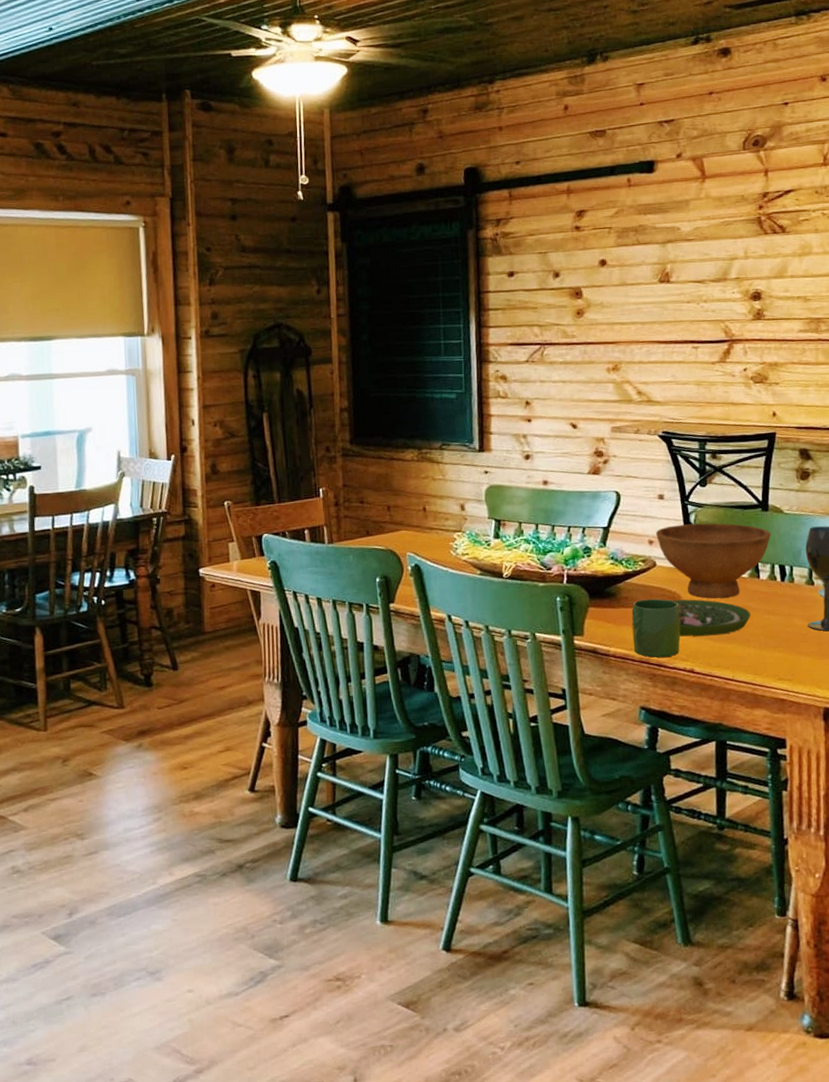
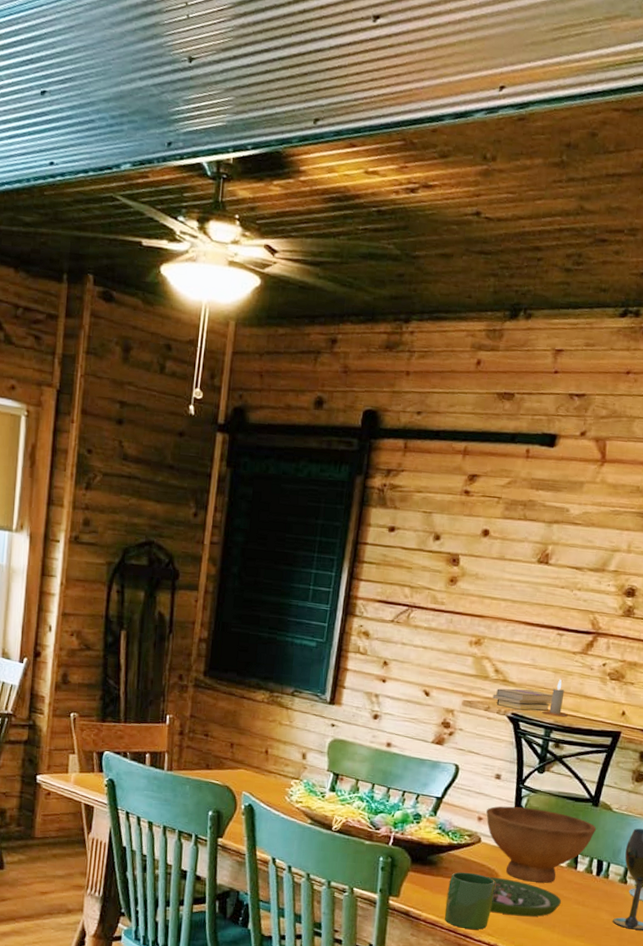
books: none [640,406,701,428] -> present [492,688,553,711]
candle: none [693,391,719,429] -> present [542,679,568,718]

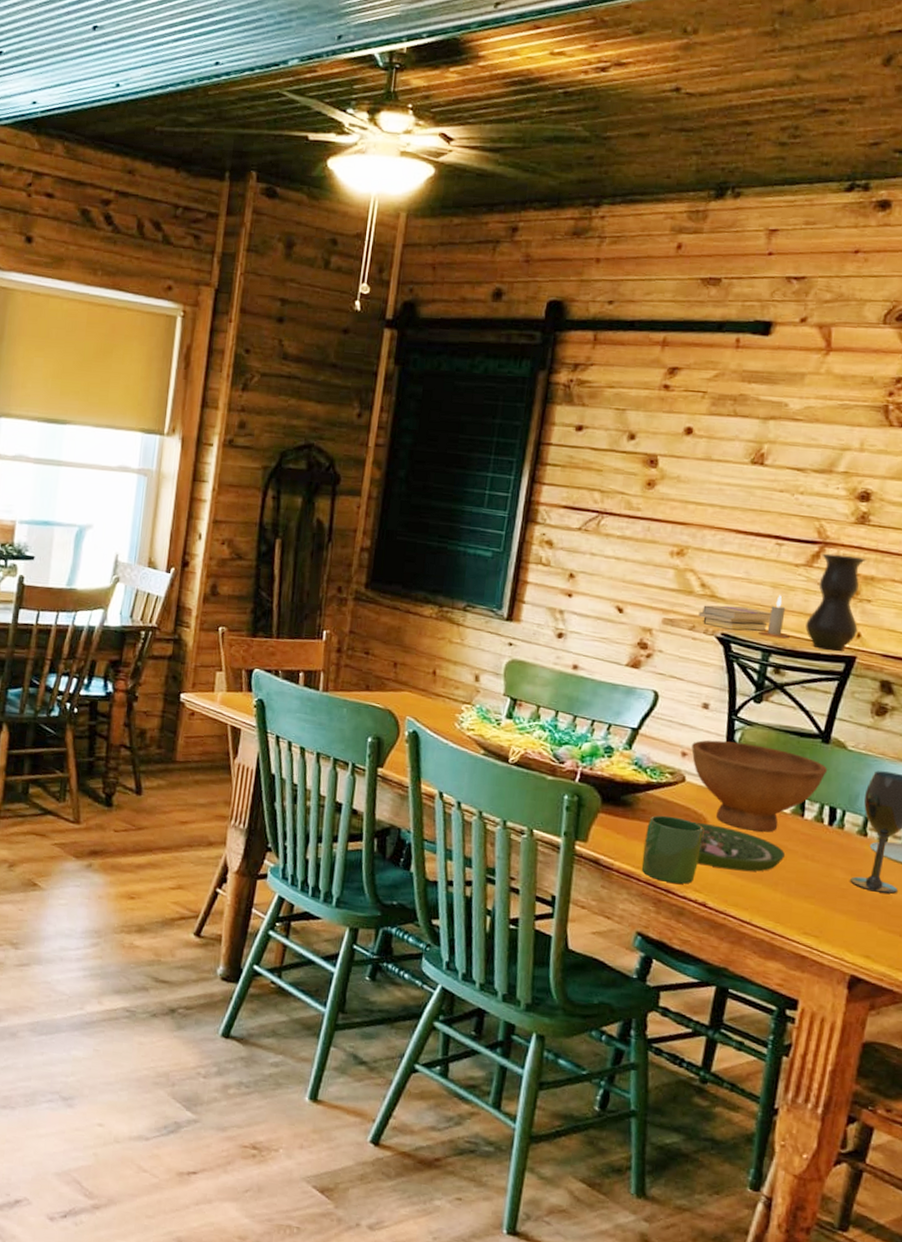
vase: none [580,642,631,727] -> present [805,553,867,651]

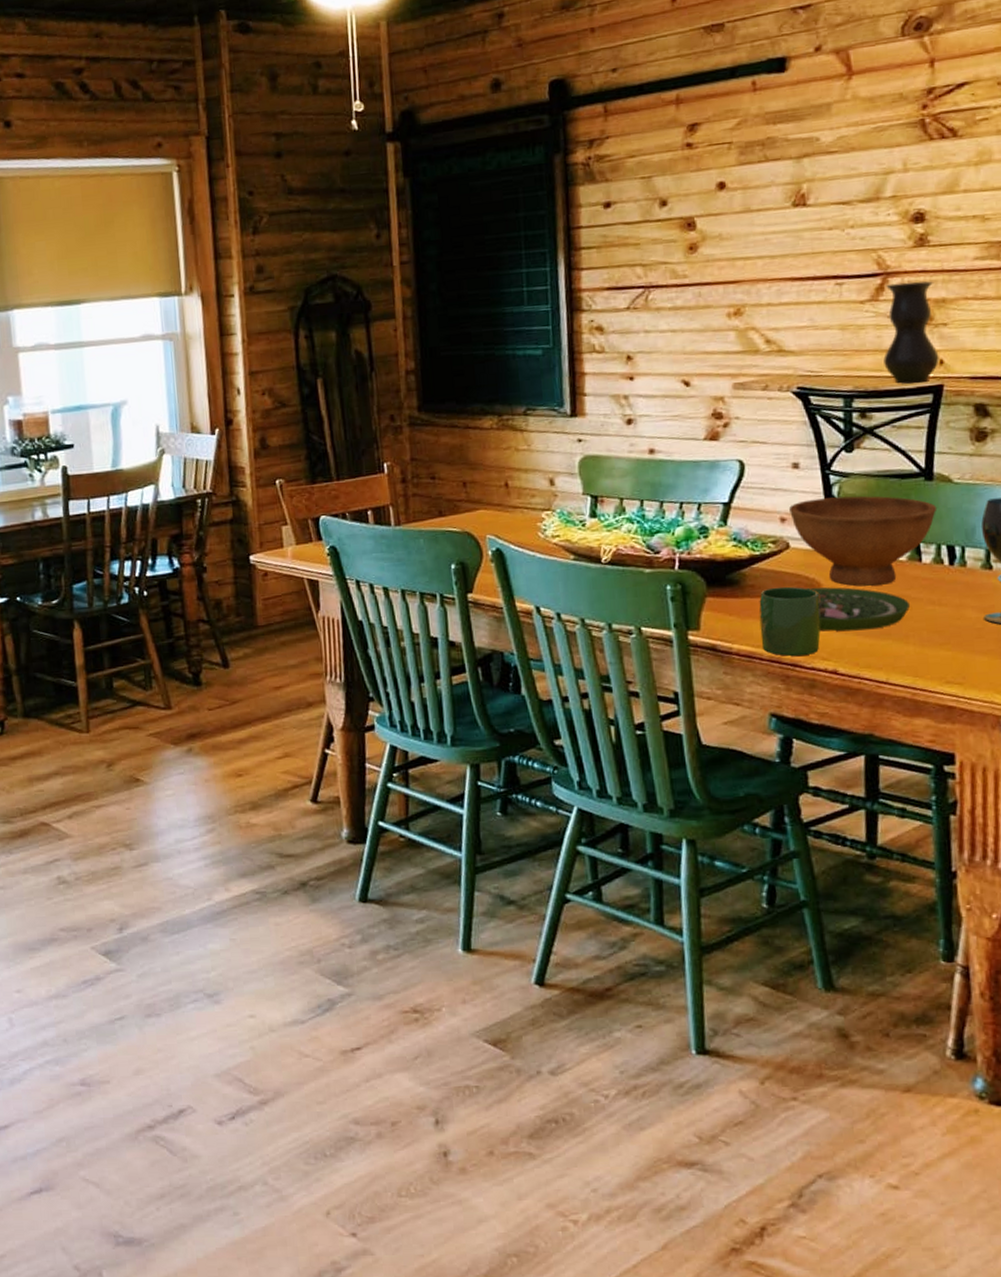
books: present [698,605,772,632] -> none [769,355,846,383]
candle: present [758,595,790,639] -> none [836,336,869,382]

